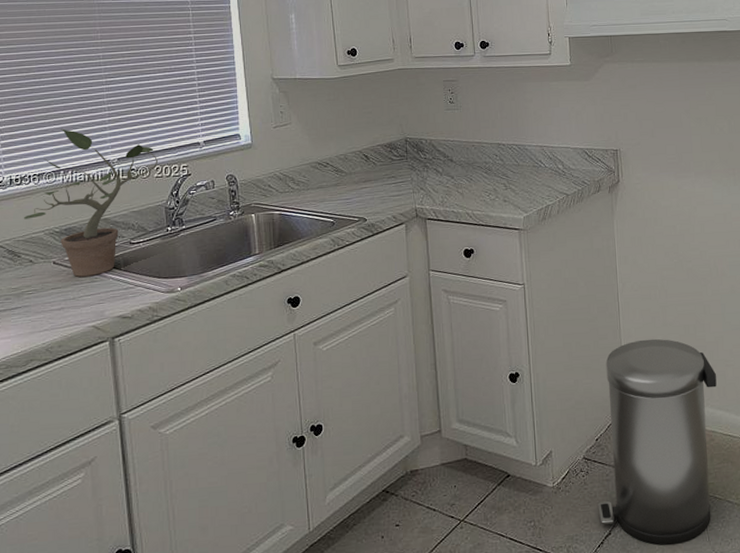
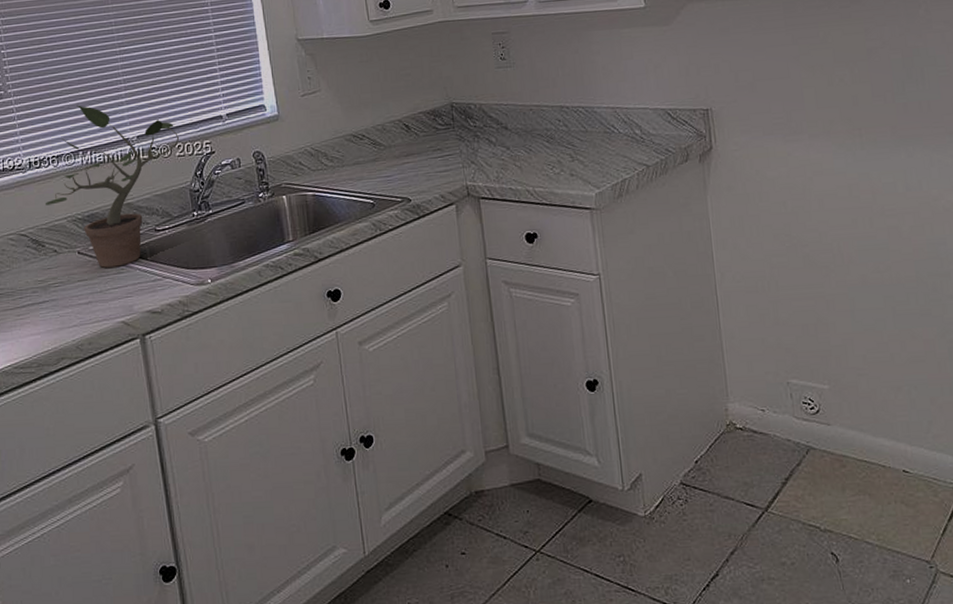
pedal bin: present [596,338,717,546] -> none [699,340,847,592]

